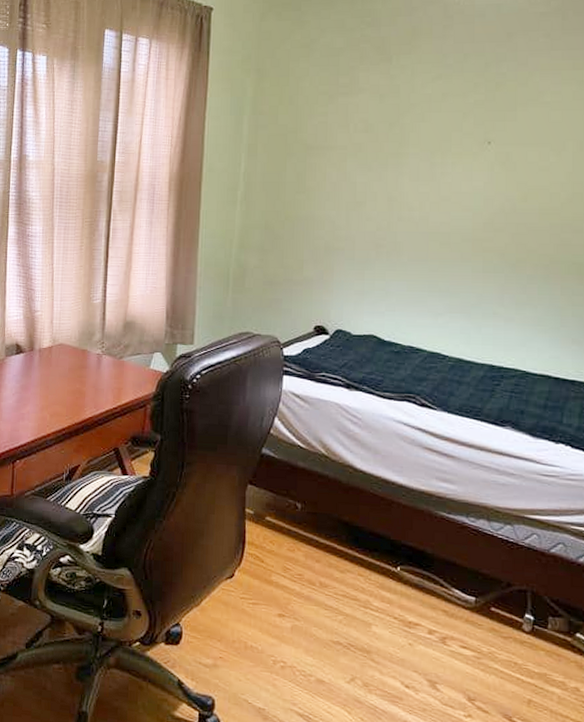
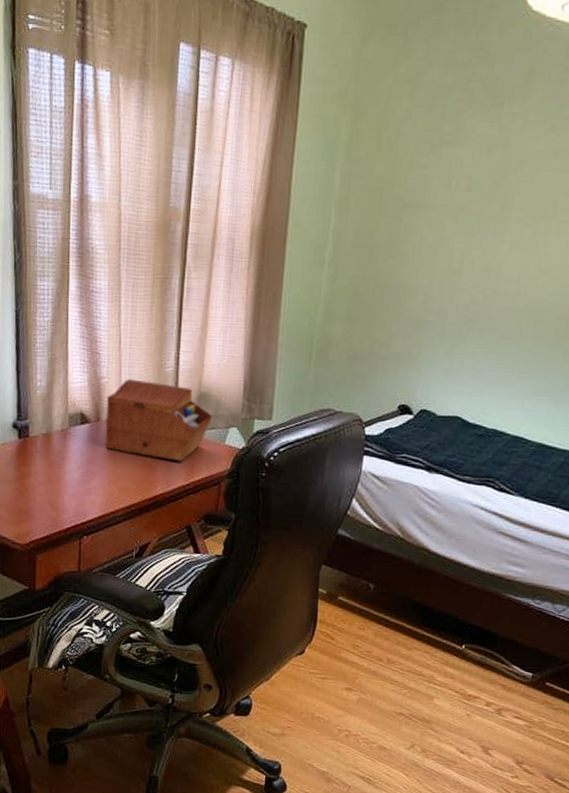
sewing box: none [38,311,138,387] -> present [105,378,213,462]

